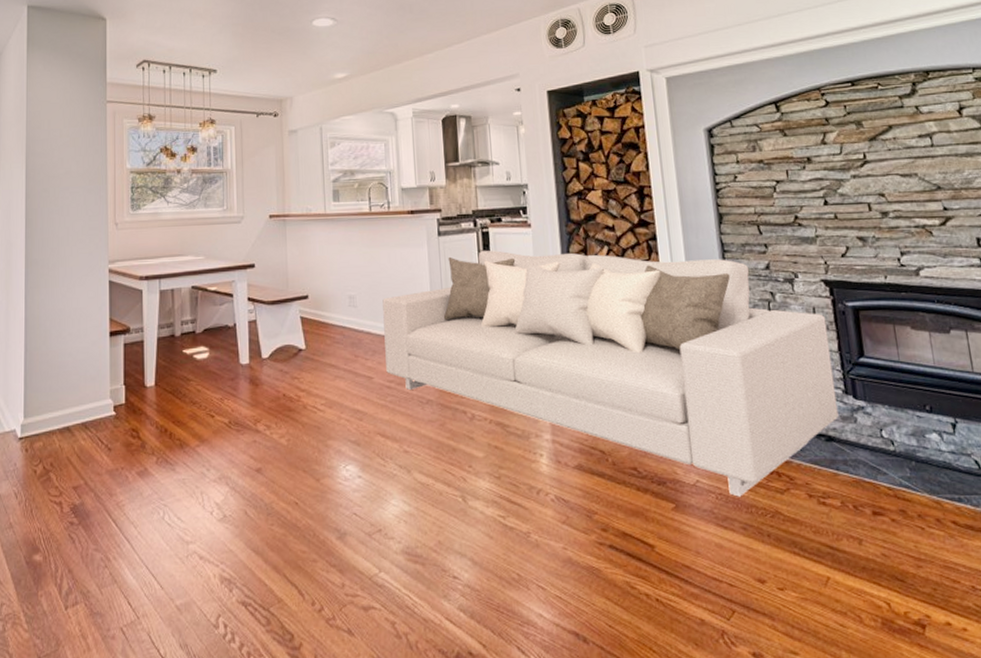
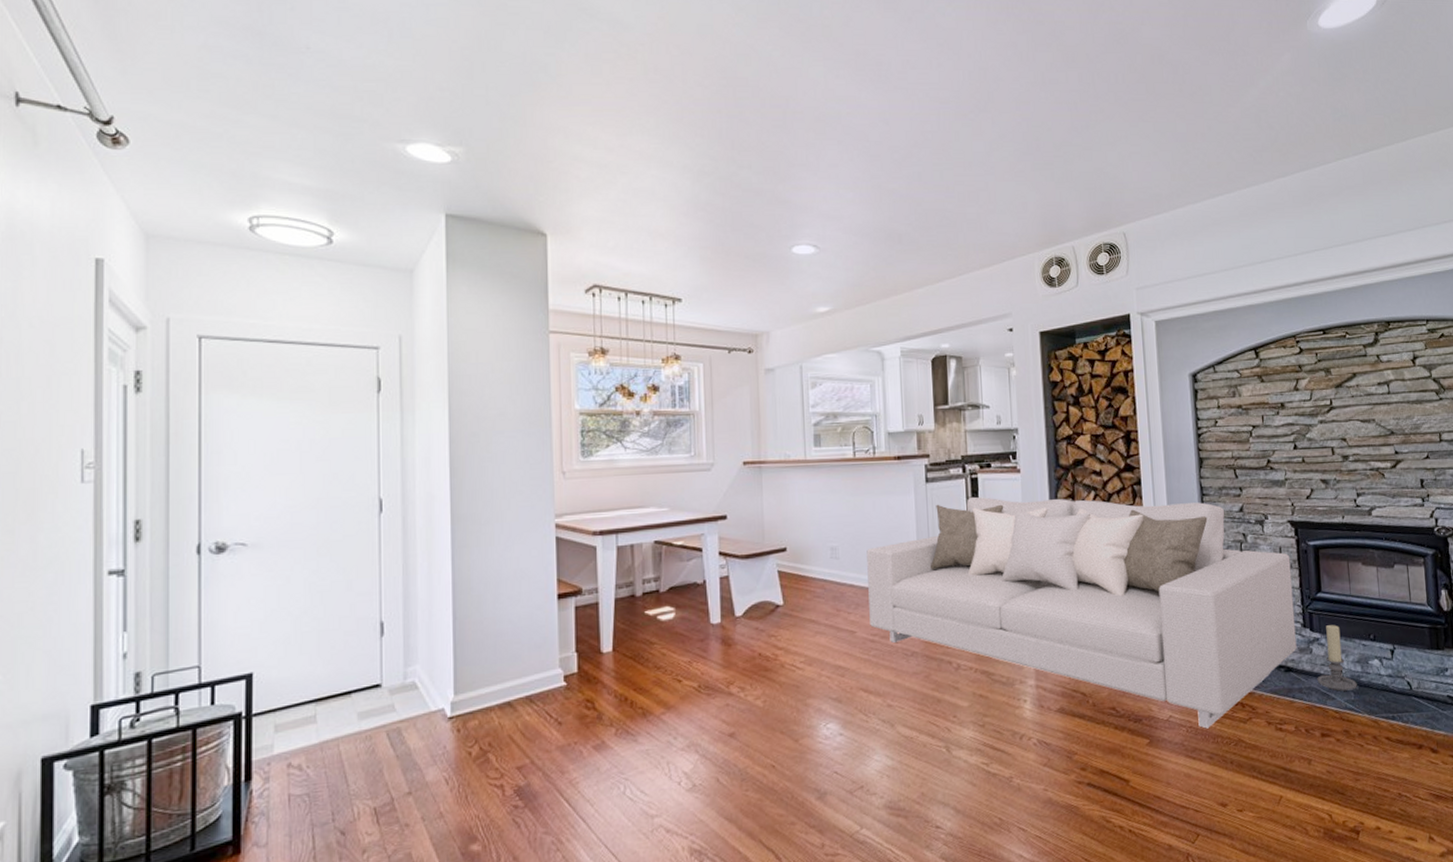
candle holder: none [864,393,913,466] -> present [1317,625,1357,692]

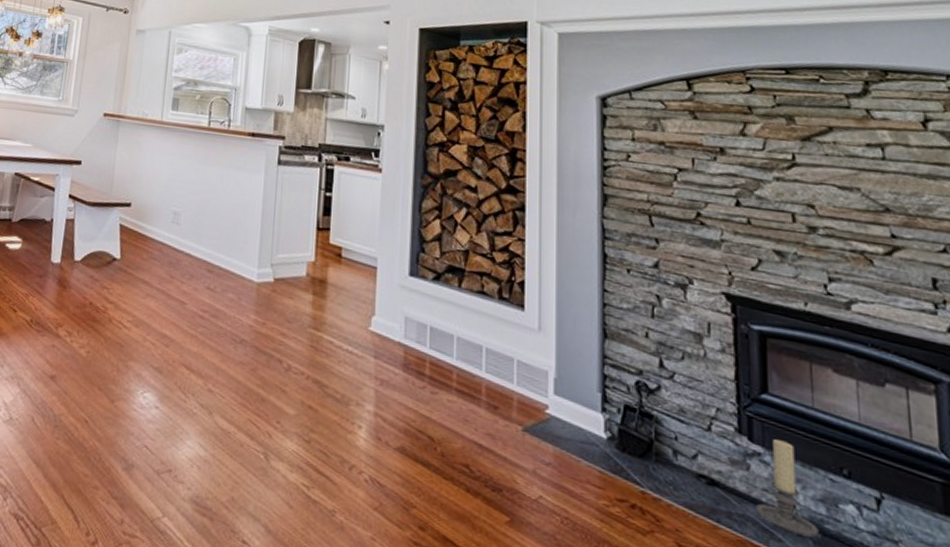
sofa: present [867,496,1297,729] -> none [201,188,727,527]

